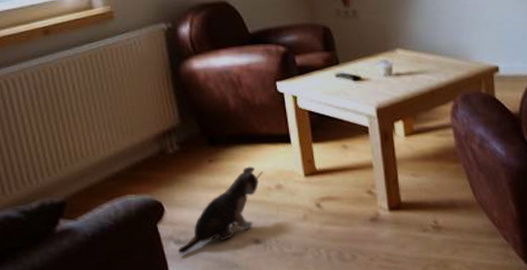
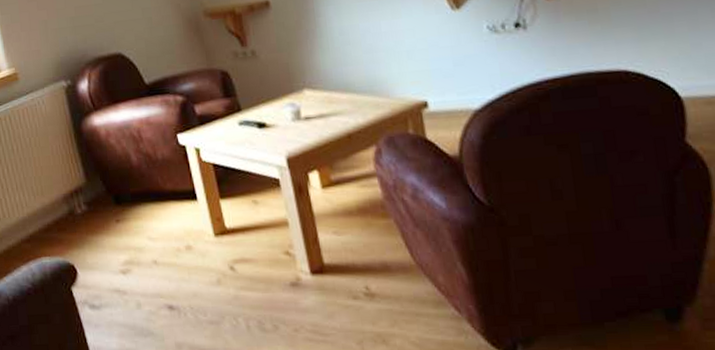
plush toy: present [177,166,263,254] -> none [92,226,171,319]

